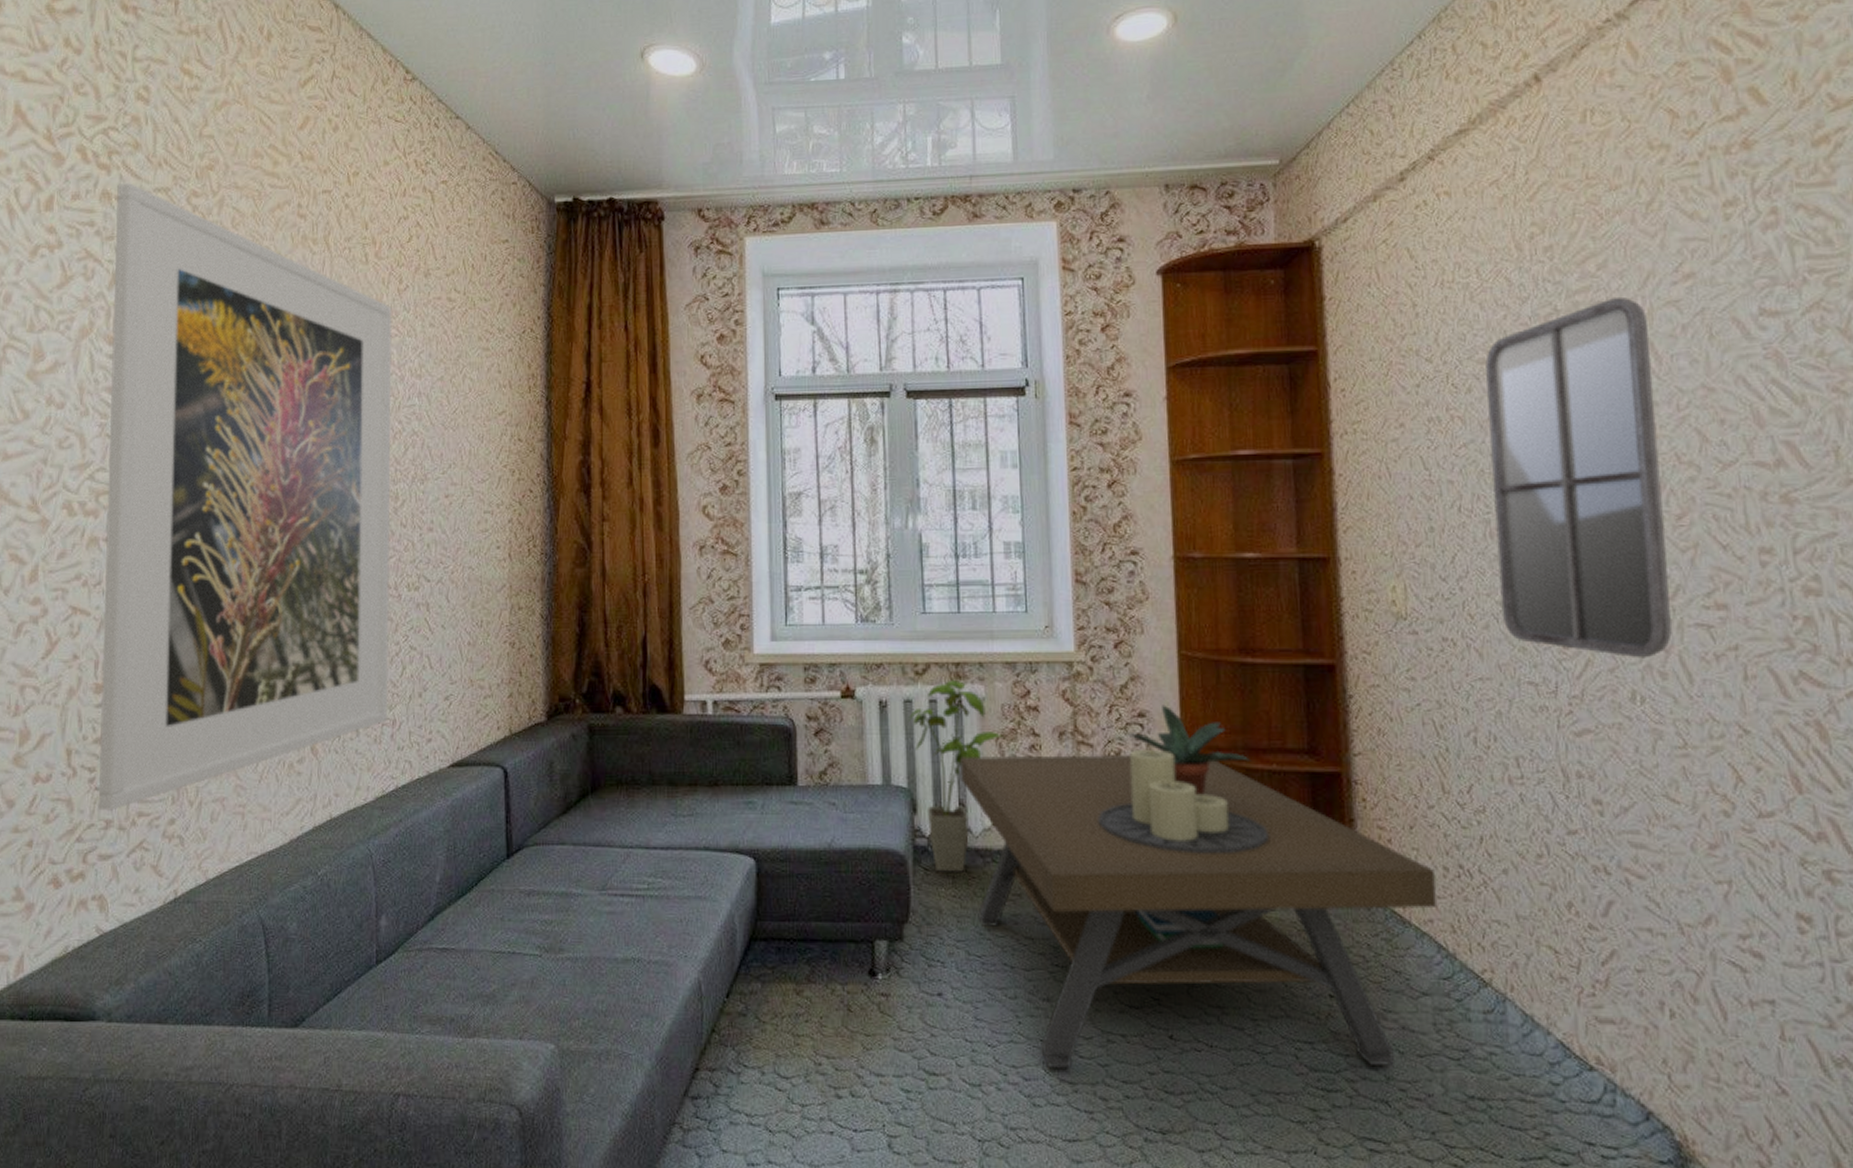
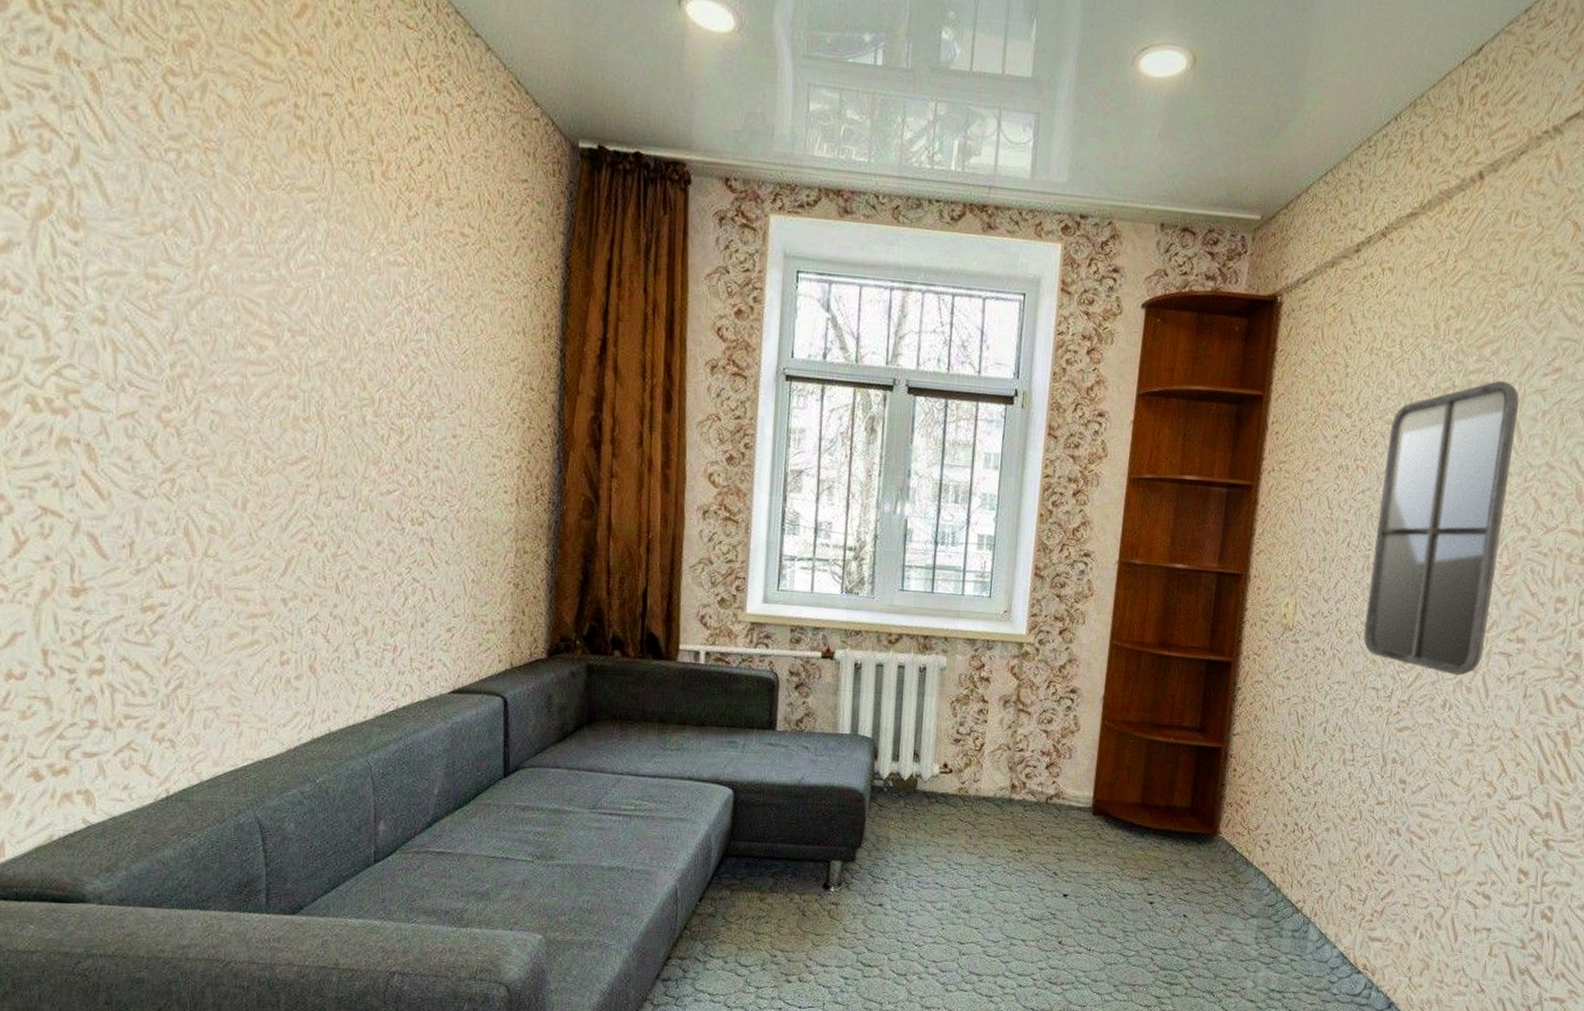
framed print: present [99,183,392,811] -> none [75,45,400,712]
house plant: present [907,679,1007,872] -> none [877,650,960,809]
coffee table: present [960,749,1436,1068] -> none [917,715,1277,967]
potted plant: present [1126,705,1252,796] -> none [1059,684,1155,760]

